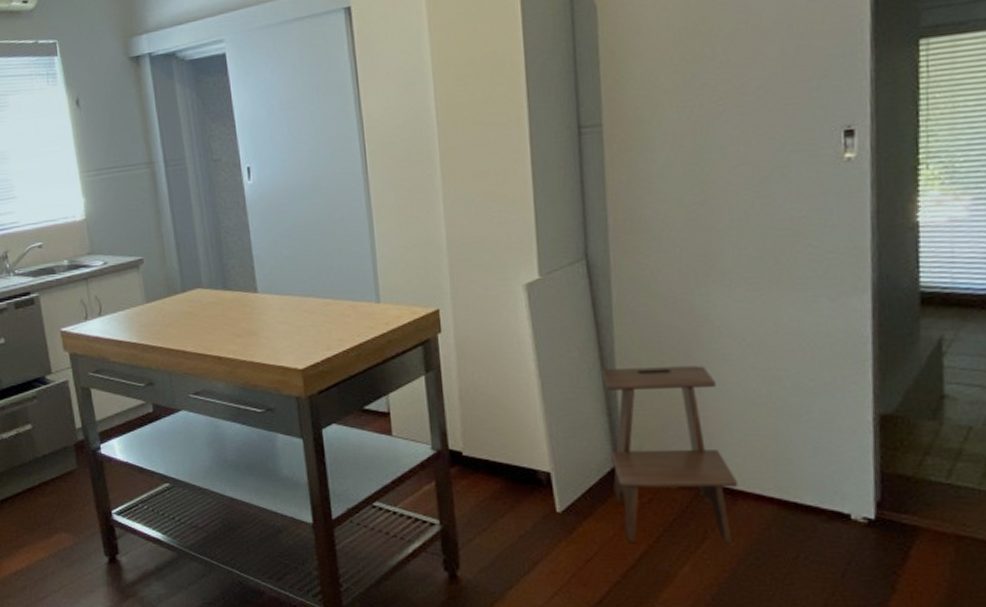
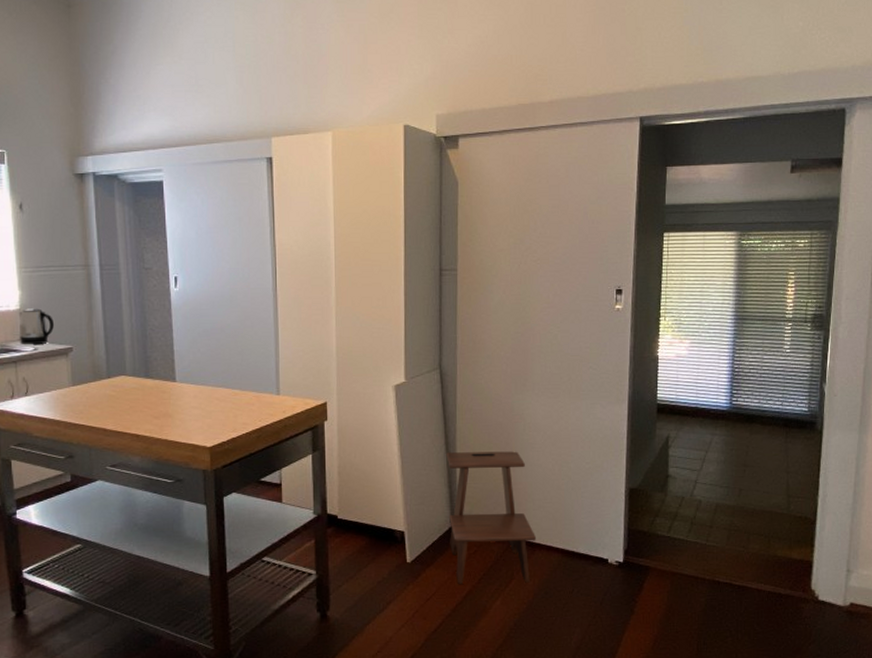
kettle: none [84,216,122,259] -> present [18,308,54,345]

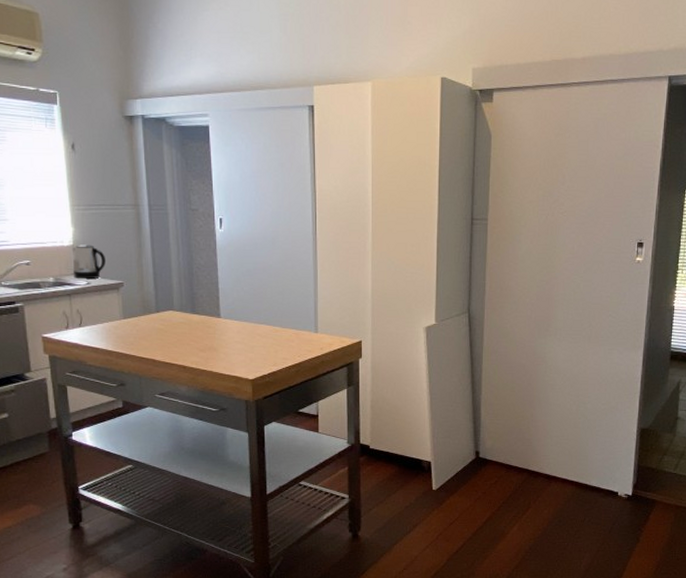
step stool: present [446,451,537,584] -> none [472,391,553,511]

